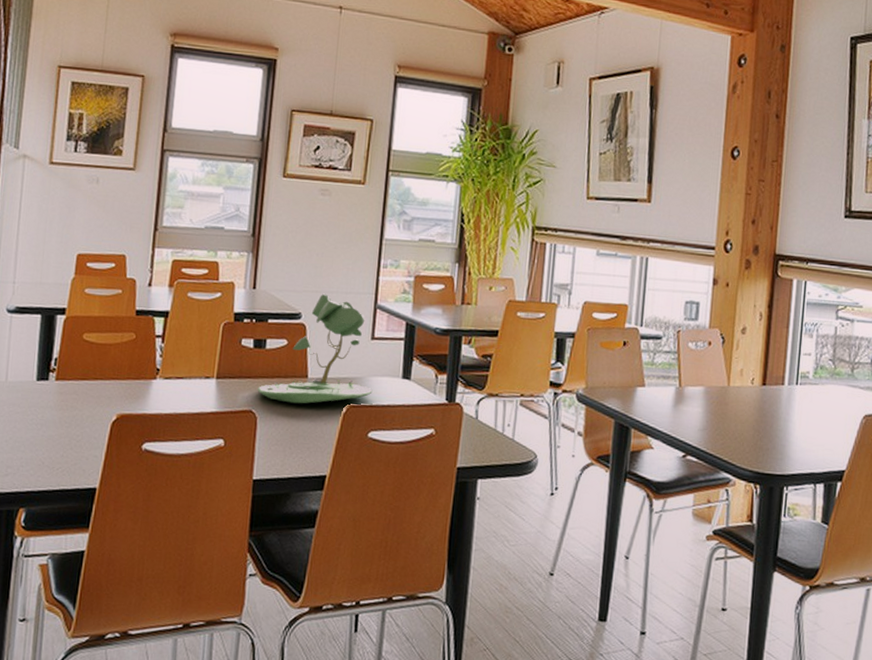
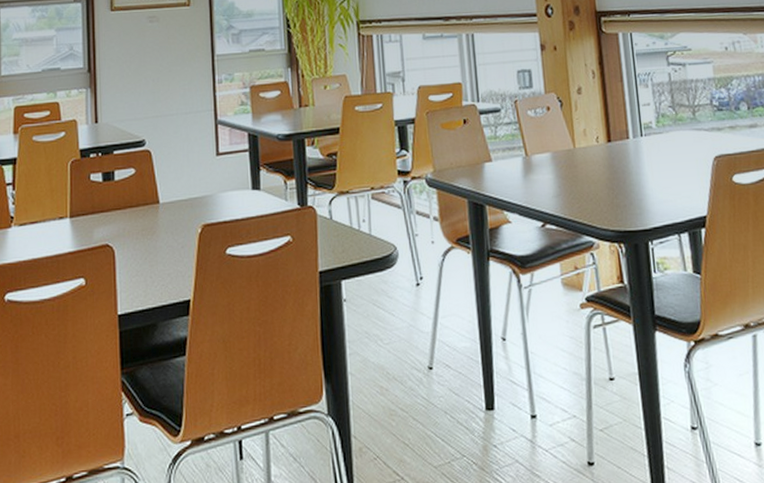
potted flower: present [257,293,373,404] -> none [111,117,225,231]

